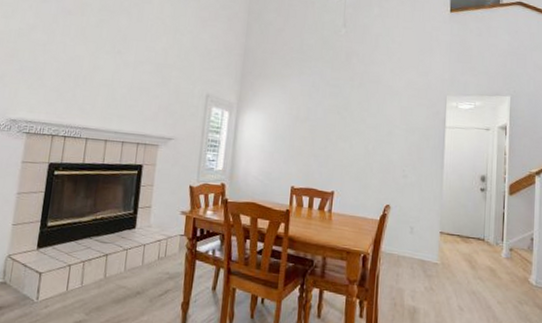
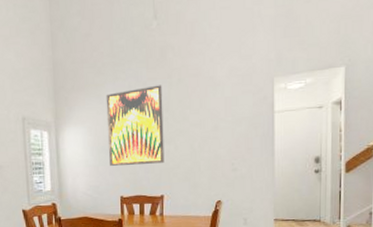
wall art: none [285,85,344,159] -> present [106,85,165,166]

